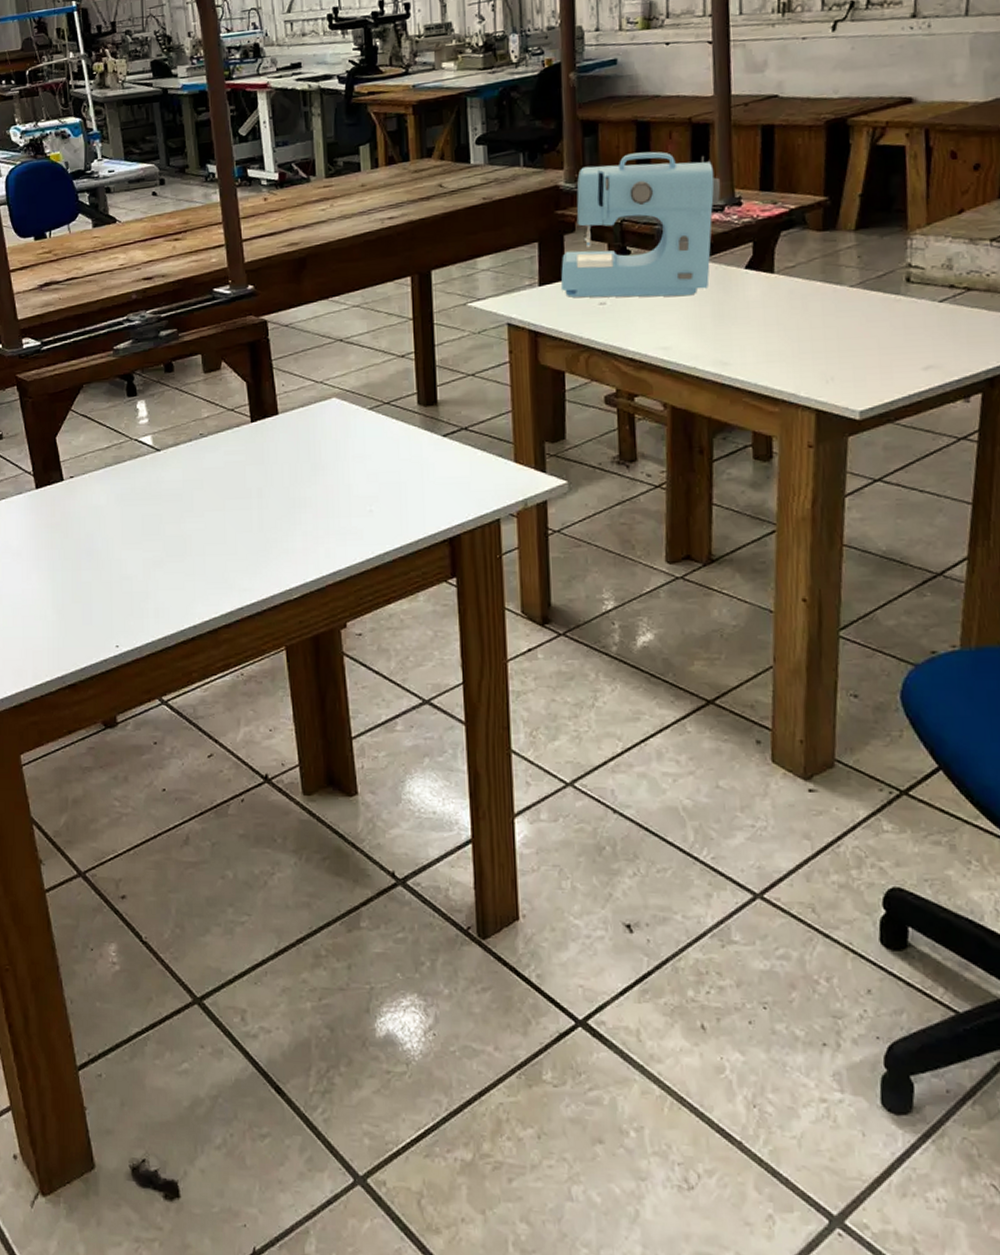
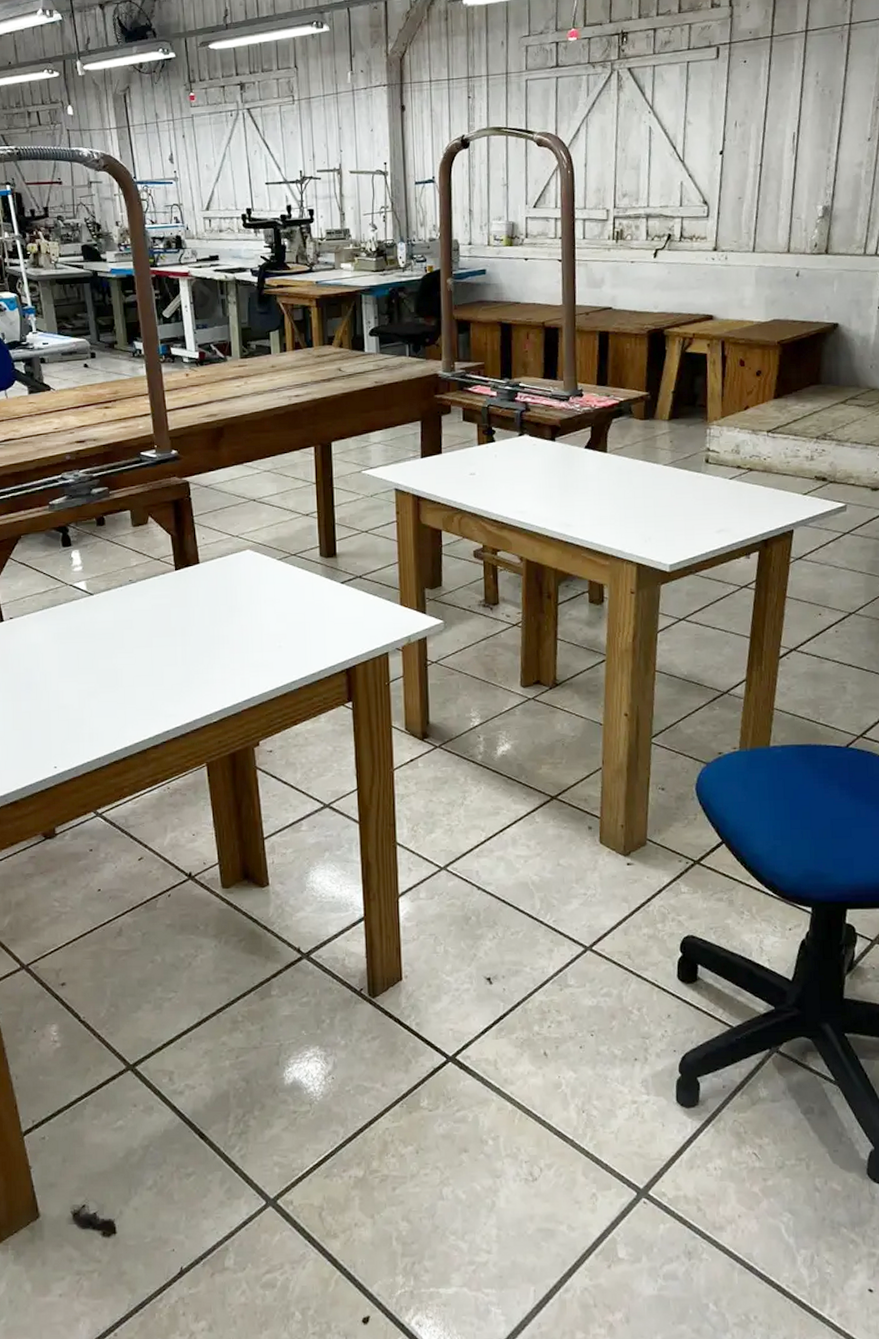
sewing machine: present [561,151,721,298] -> none [439,348,567,470]

